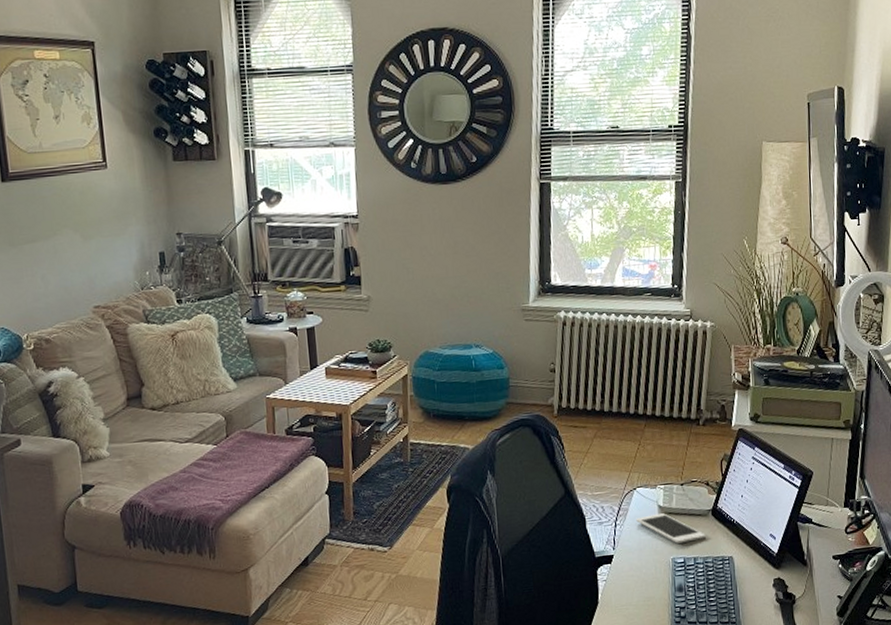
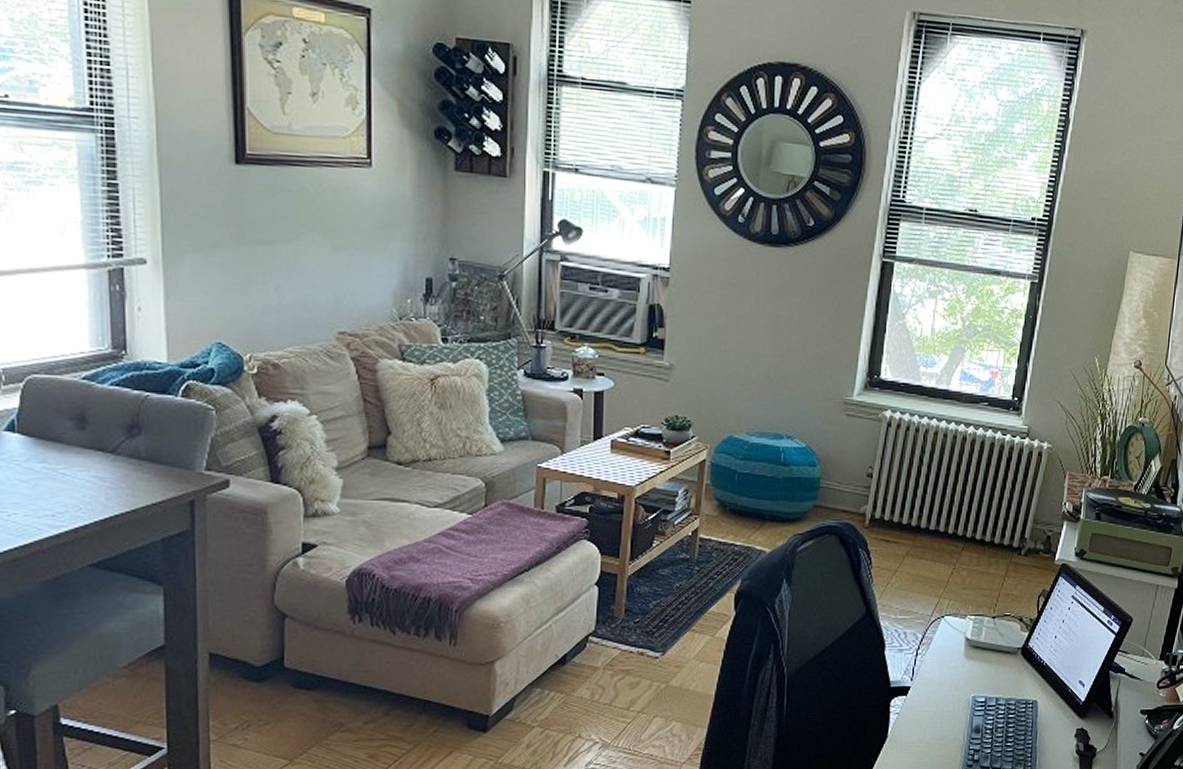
cell phone: present [636,513,706,544] -> none [940,647,1012,681]

